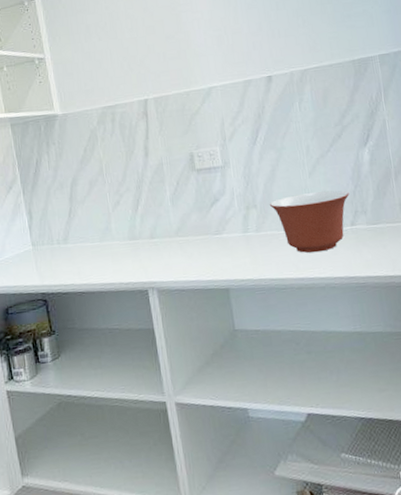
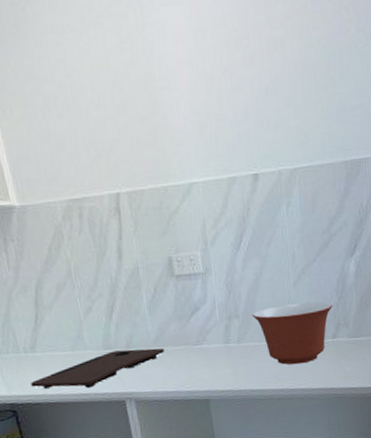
cutting board: none [62,238,186,278] -> present [31,348,164,389]

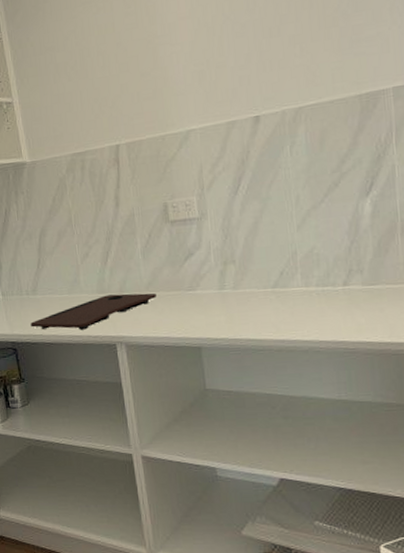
mixing bowl: present [252,302,333,365] -> none [249,246,344,314]

